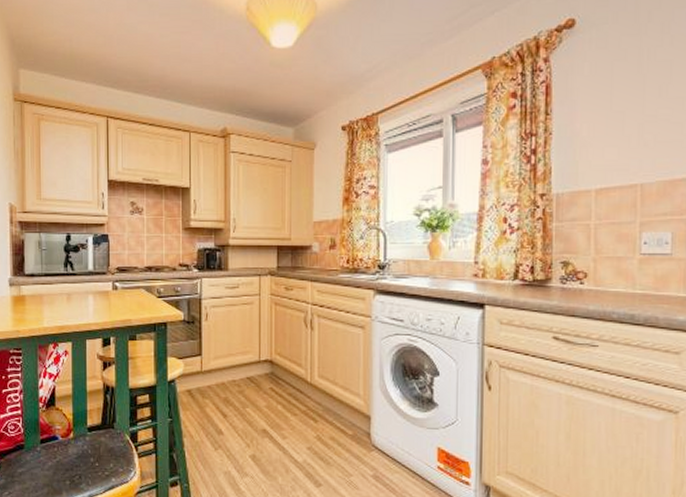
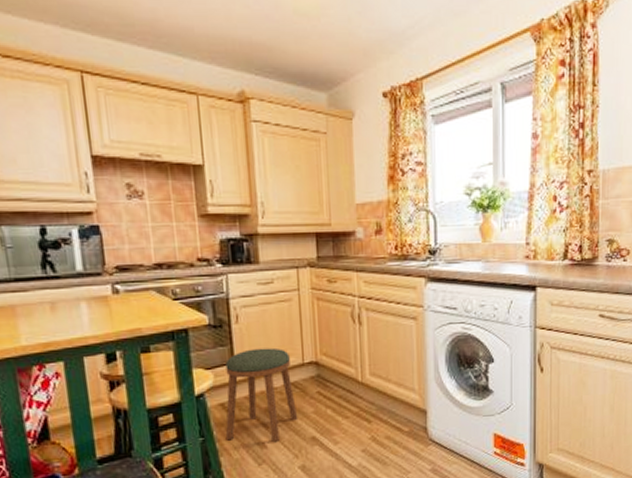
stool: none [189,344,252,430] -> present [225,347,298,442]

